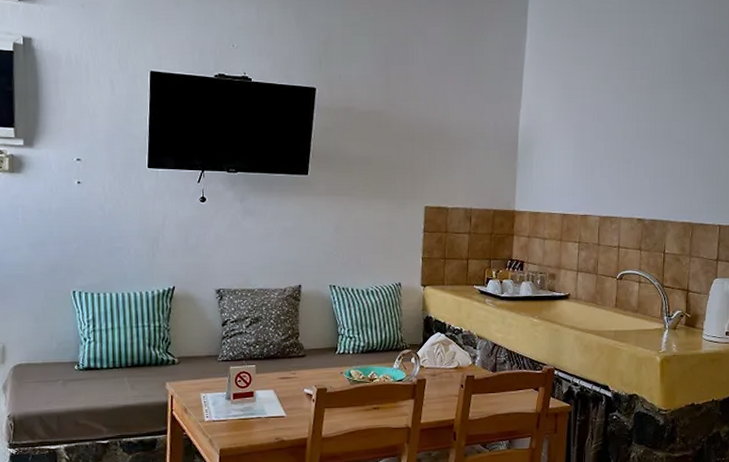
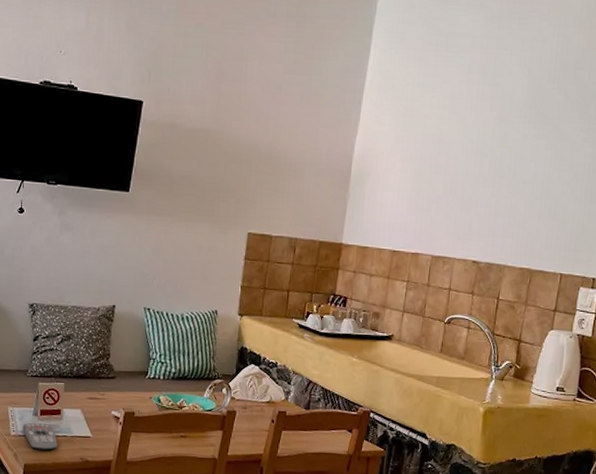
remote control: none [216,406,252,434] -> present [22,422,58,451]

